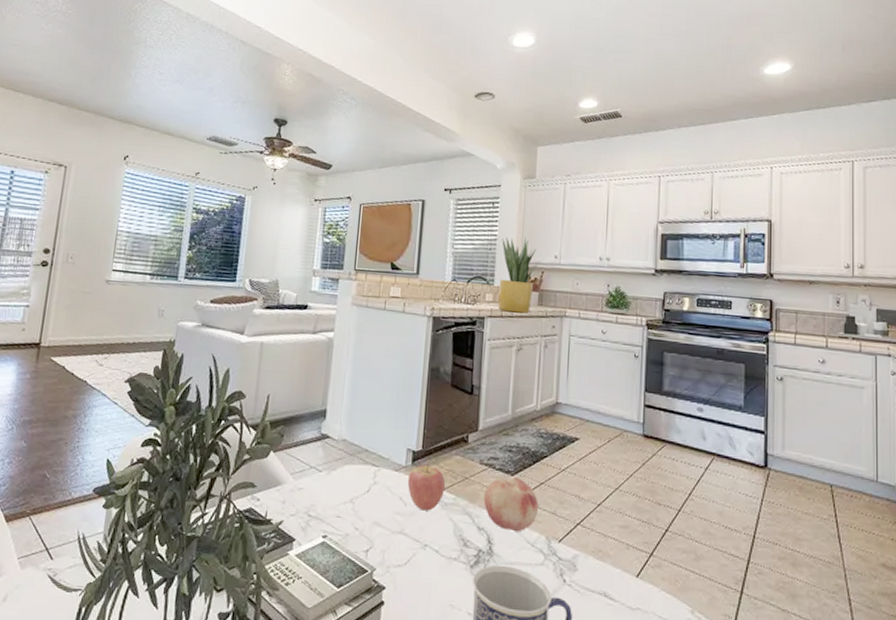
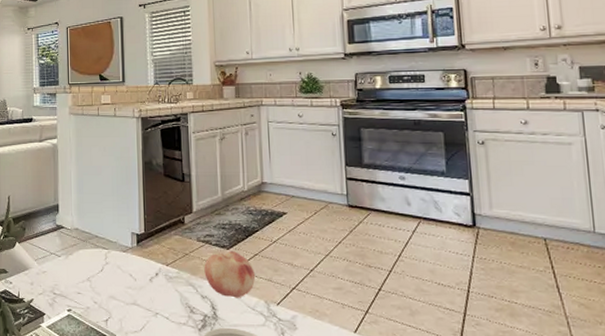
fruit: present [407,459,446,511] -> none [134,240,169,284]
planter: present [498,237,541,314] -> none [196,38,234,107]

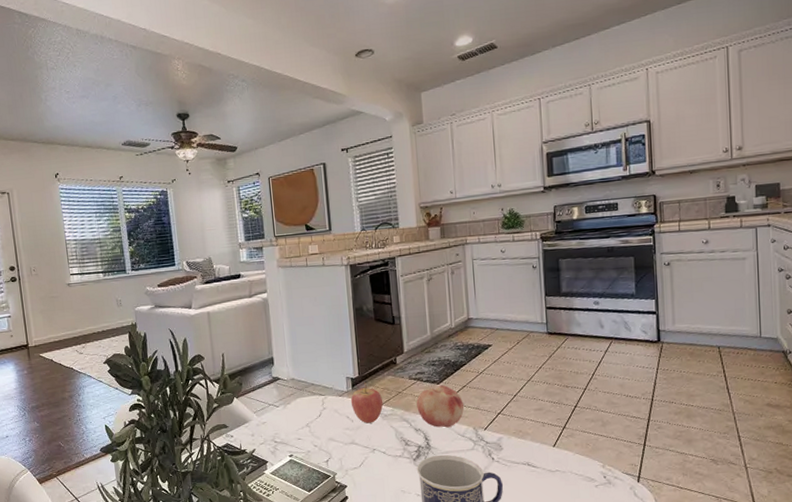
fruit: none [134,240,169,284] -> present [350,382,384,424]

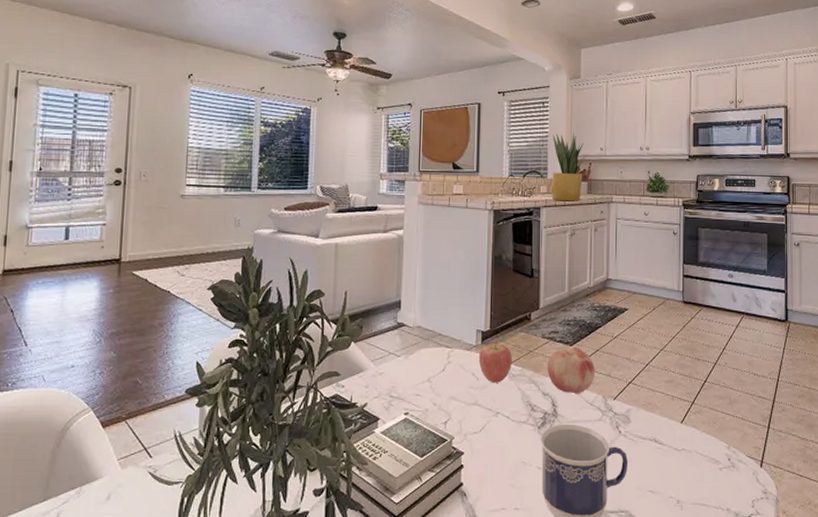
planter: none [400,179,438,249] -> present [552,132,588,202]

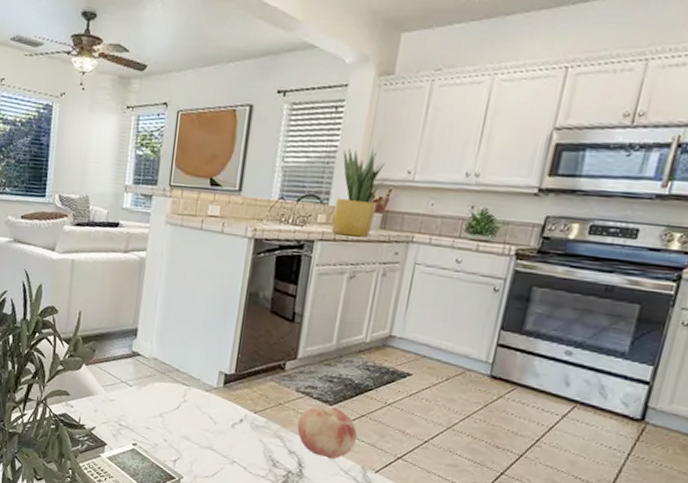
fruit: present [478,337,513,383] -> none [218,382,258,431]

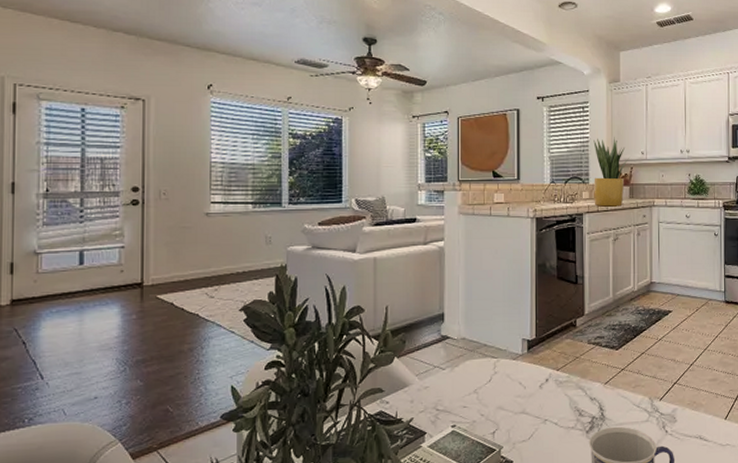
fruit: present [297,407,357,459] -> none [594,351,641,397]

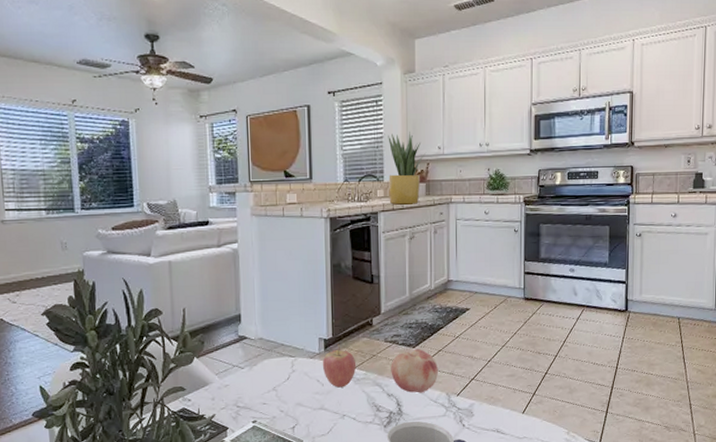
fruit: none [525,345,559,391] -> present [322,344,357,388]
fruit: none [594,351,641,397] -> present [391,349,438,393]

